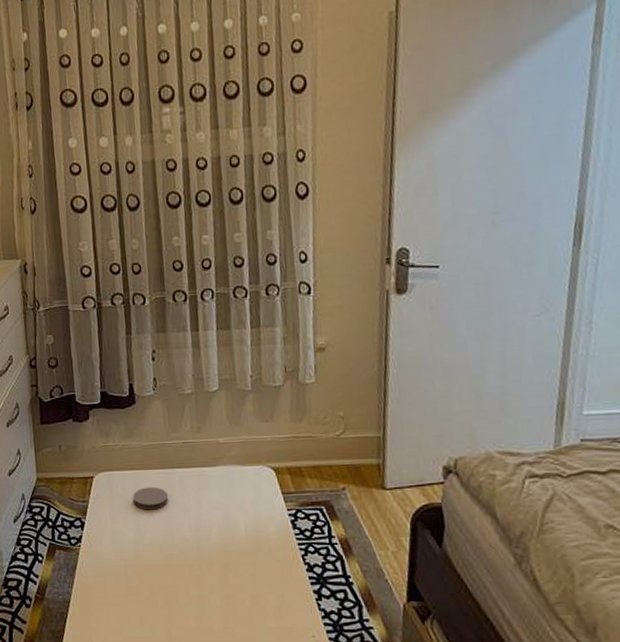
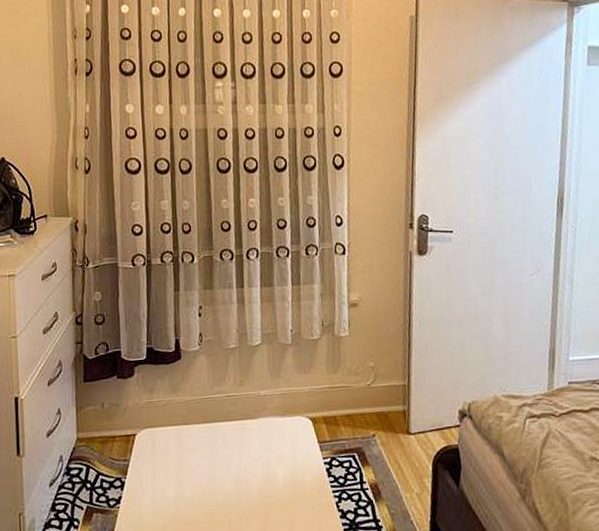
coaster: present [133,487,169,510] -> none [175,441,211,466]

